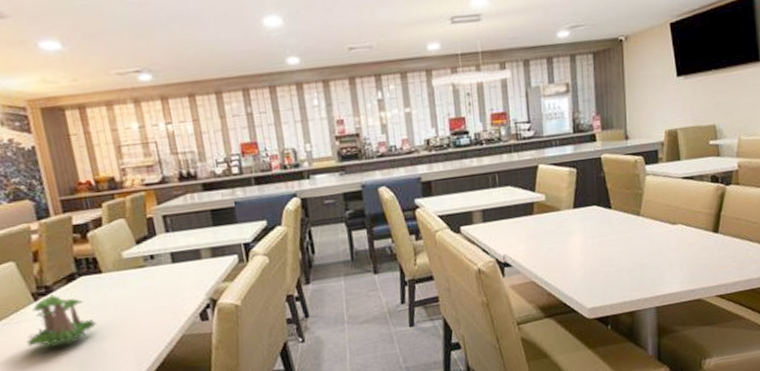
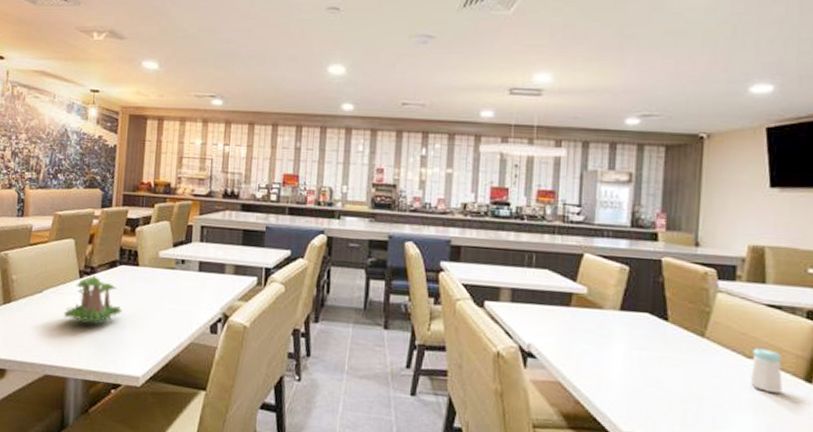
salt shaker: none [675,213,698,248] -> present [749,348,783,393]

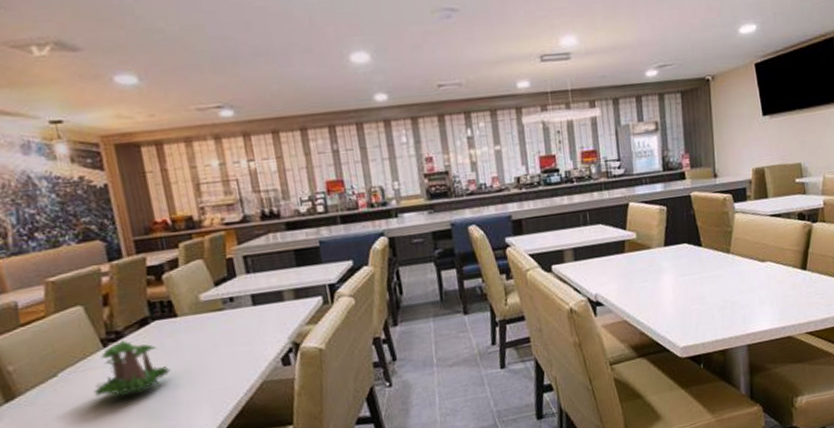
salt shaker: present [749,348,783,393] -> none [764,251,788,286]

